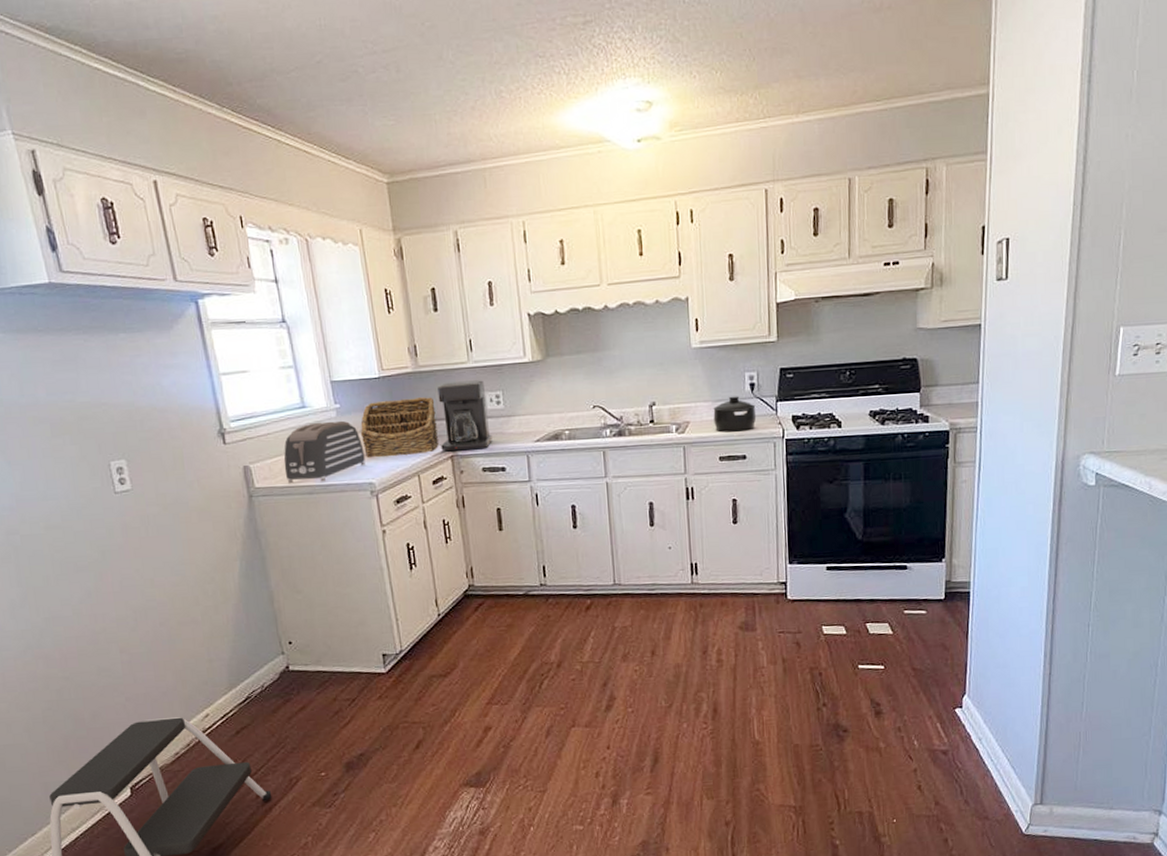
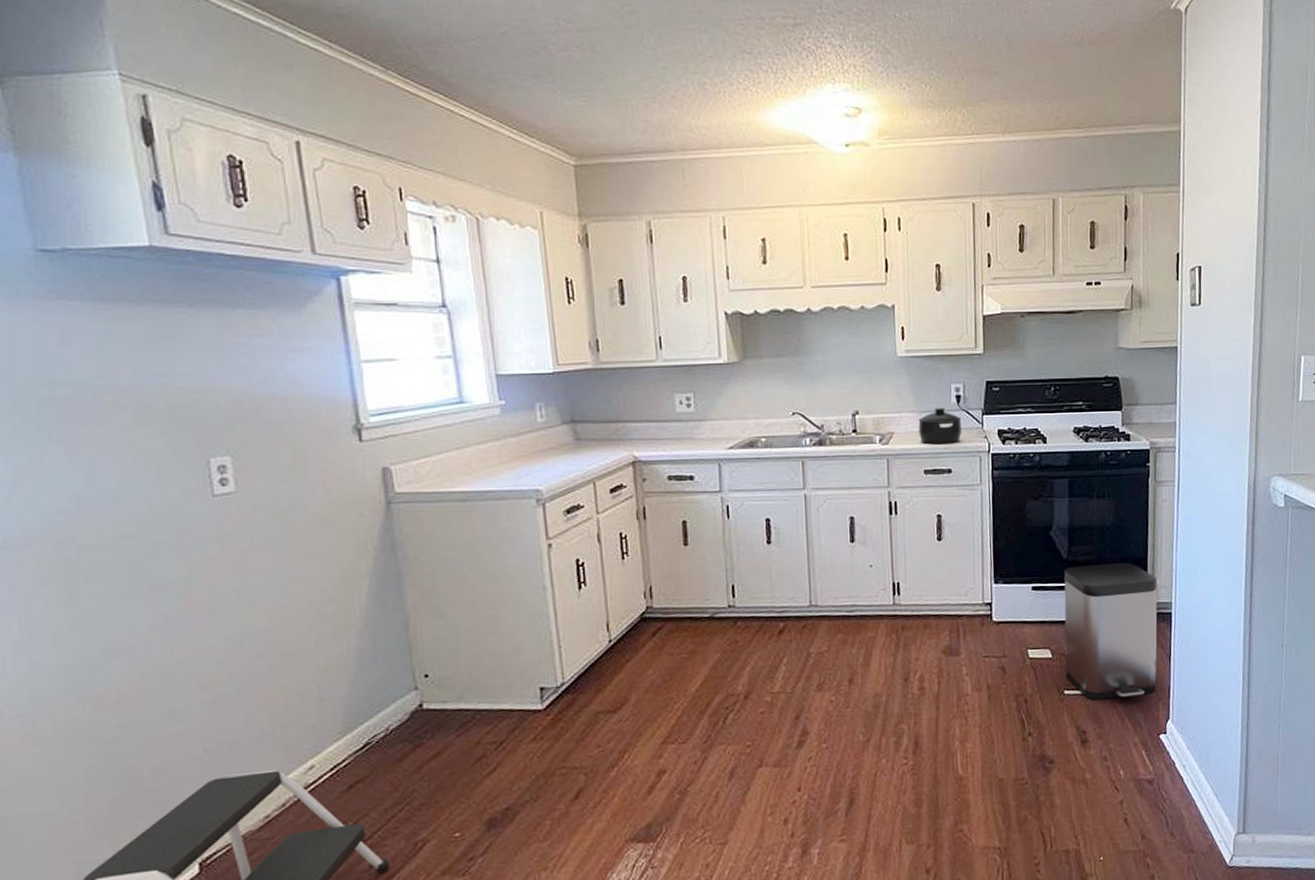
toaster: present [284,420,366,484] -> none [433,419,532,489]
basket: present [360,397,440,459] -> none [527,396,620,462]
coffee maker: present [437,380,492,452] -> none [621,380,680,457]
pedal bin: none [858,543,955,675] -> present [1064,562,1158,700]

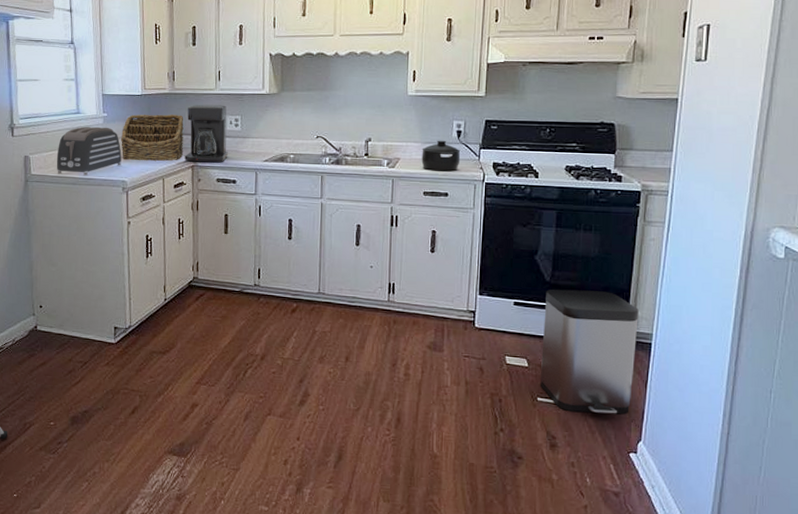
toaster: none [433,419,532,489] -> present [56,126,122,177]
basket: none [527,396,620,462] -> present [120,114,184,162]
coffee maker: none [621,380,680,457] -> present [185,104,228,163]

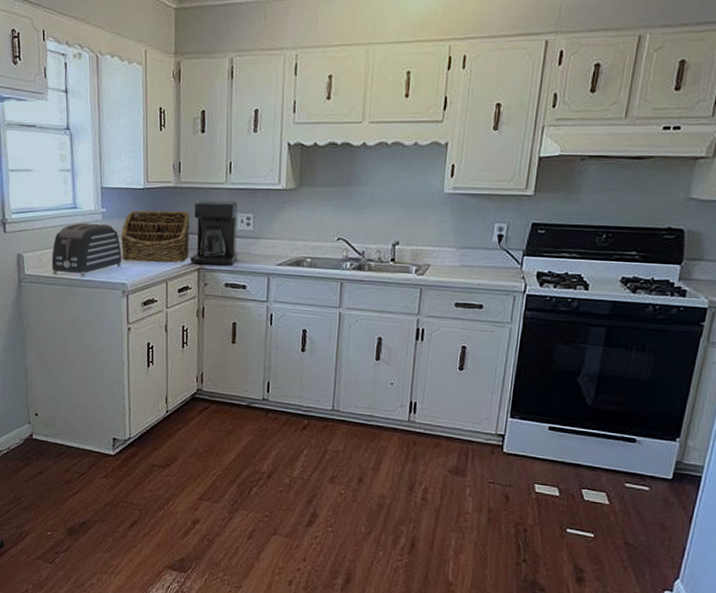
saucepan: present [421,140,461,172] -> none [455,245,501,281]
pedal bin: present [540,289,639,415] -> none [571,413,691,551]

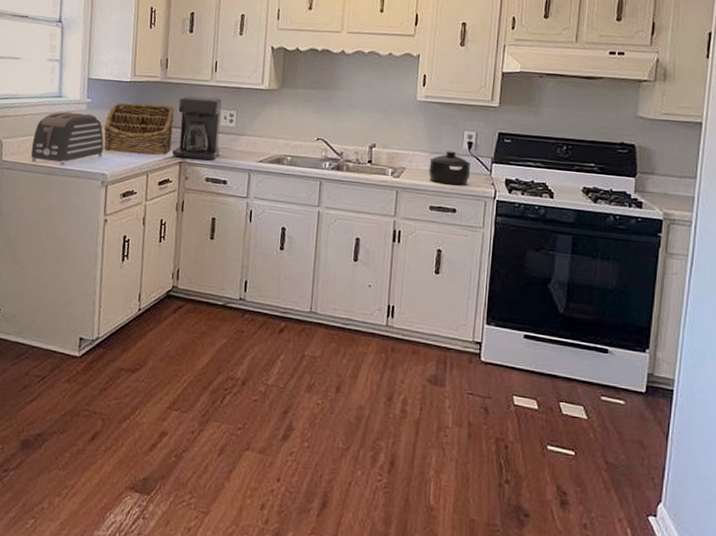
saucepan: none [455,245,501,281] -> present [428,150,471,186]

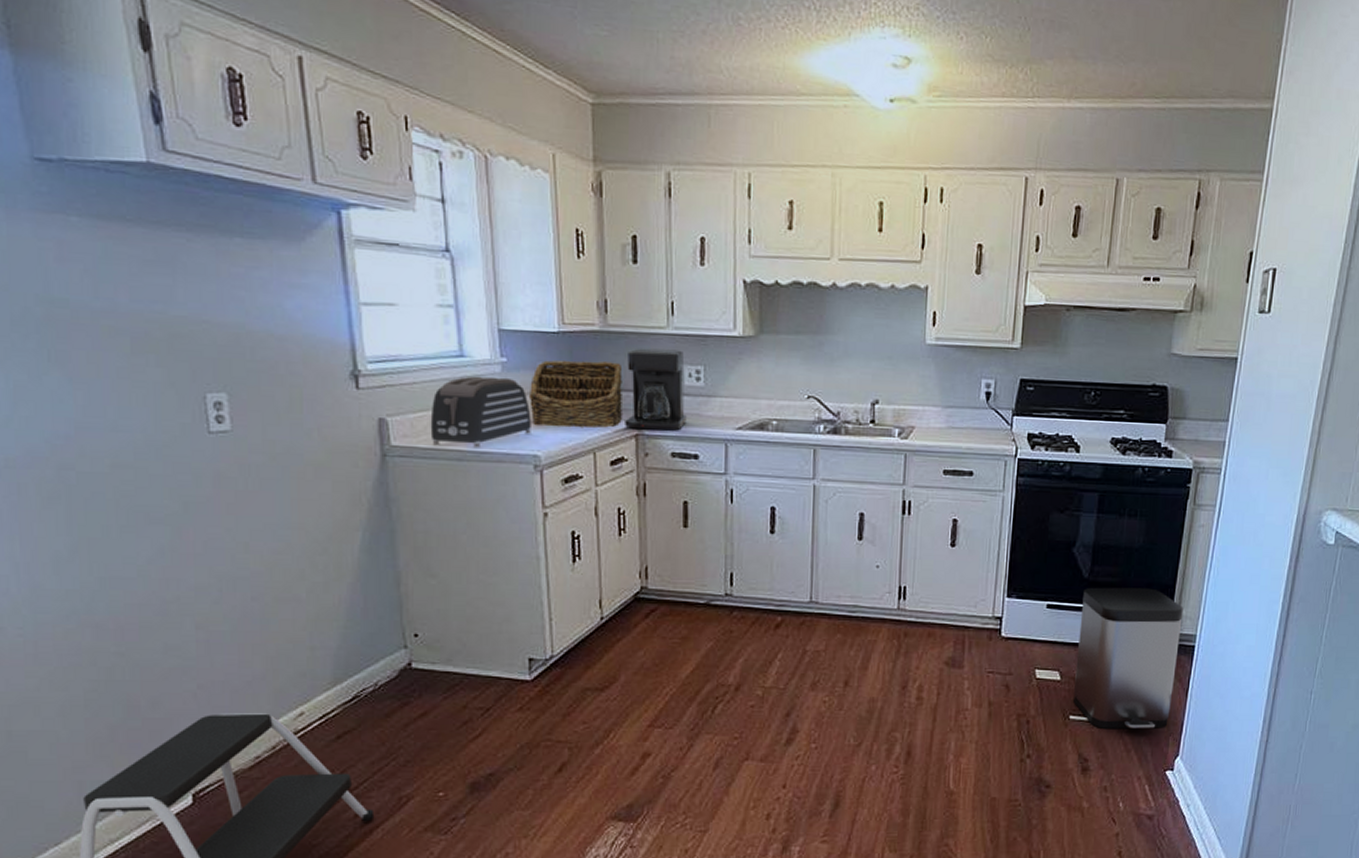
saucepan: present [428,150,471,186] -> none [941,403,990,444]
pedal bin: none [550,322,660,471] -> present [1073,587,1183,728]

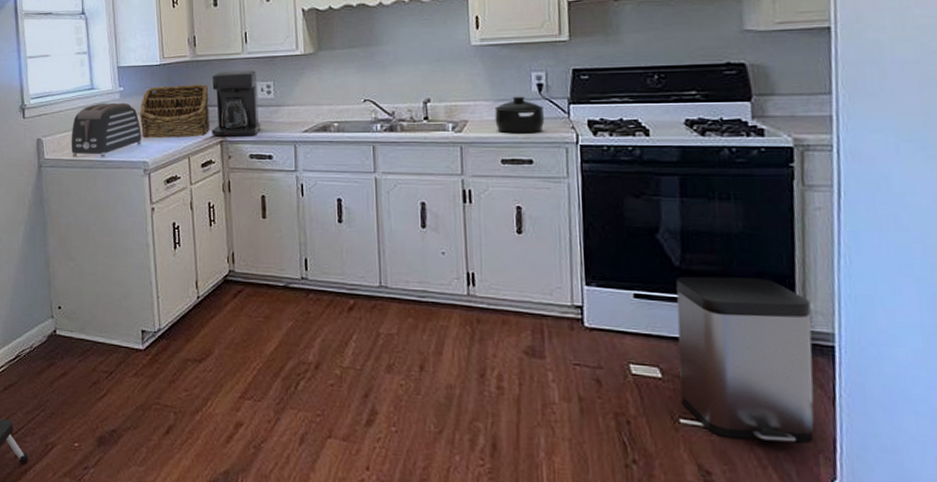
saucepan: none [941,403,990,444] -> present [494,96,545,134]

